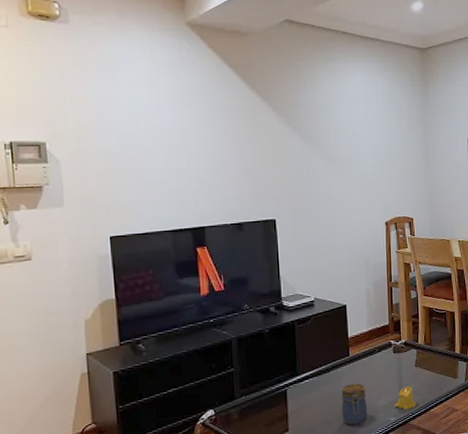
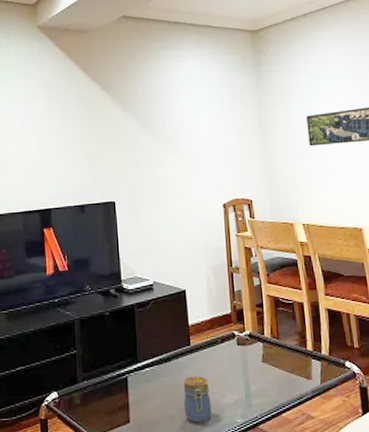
candle: present [394,386,416,410] -> none [241,384,265,412]

